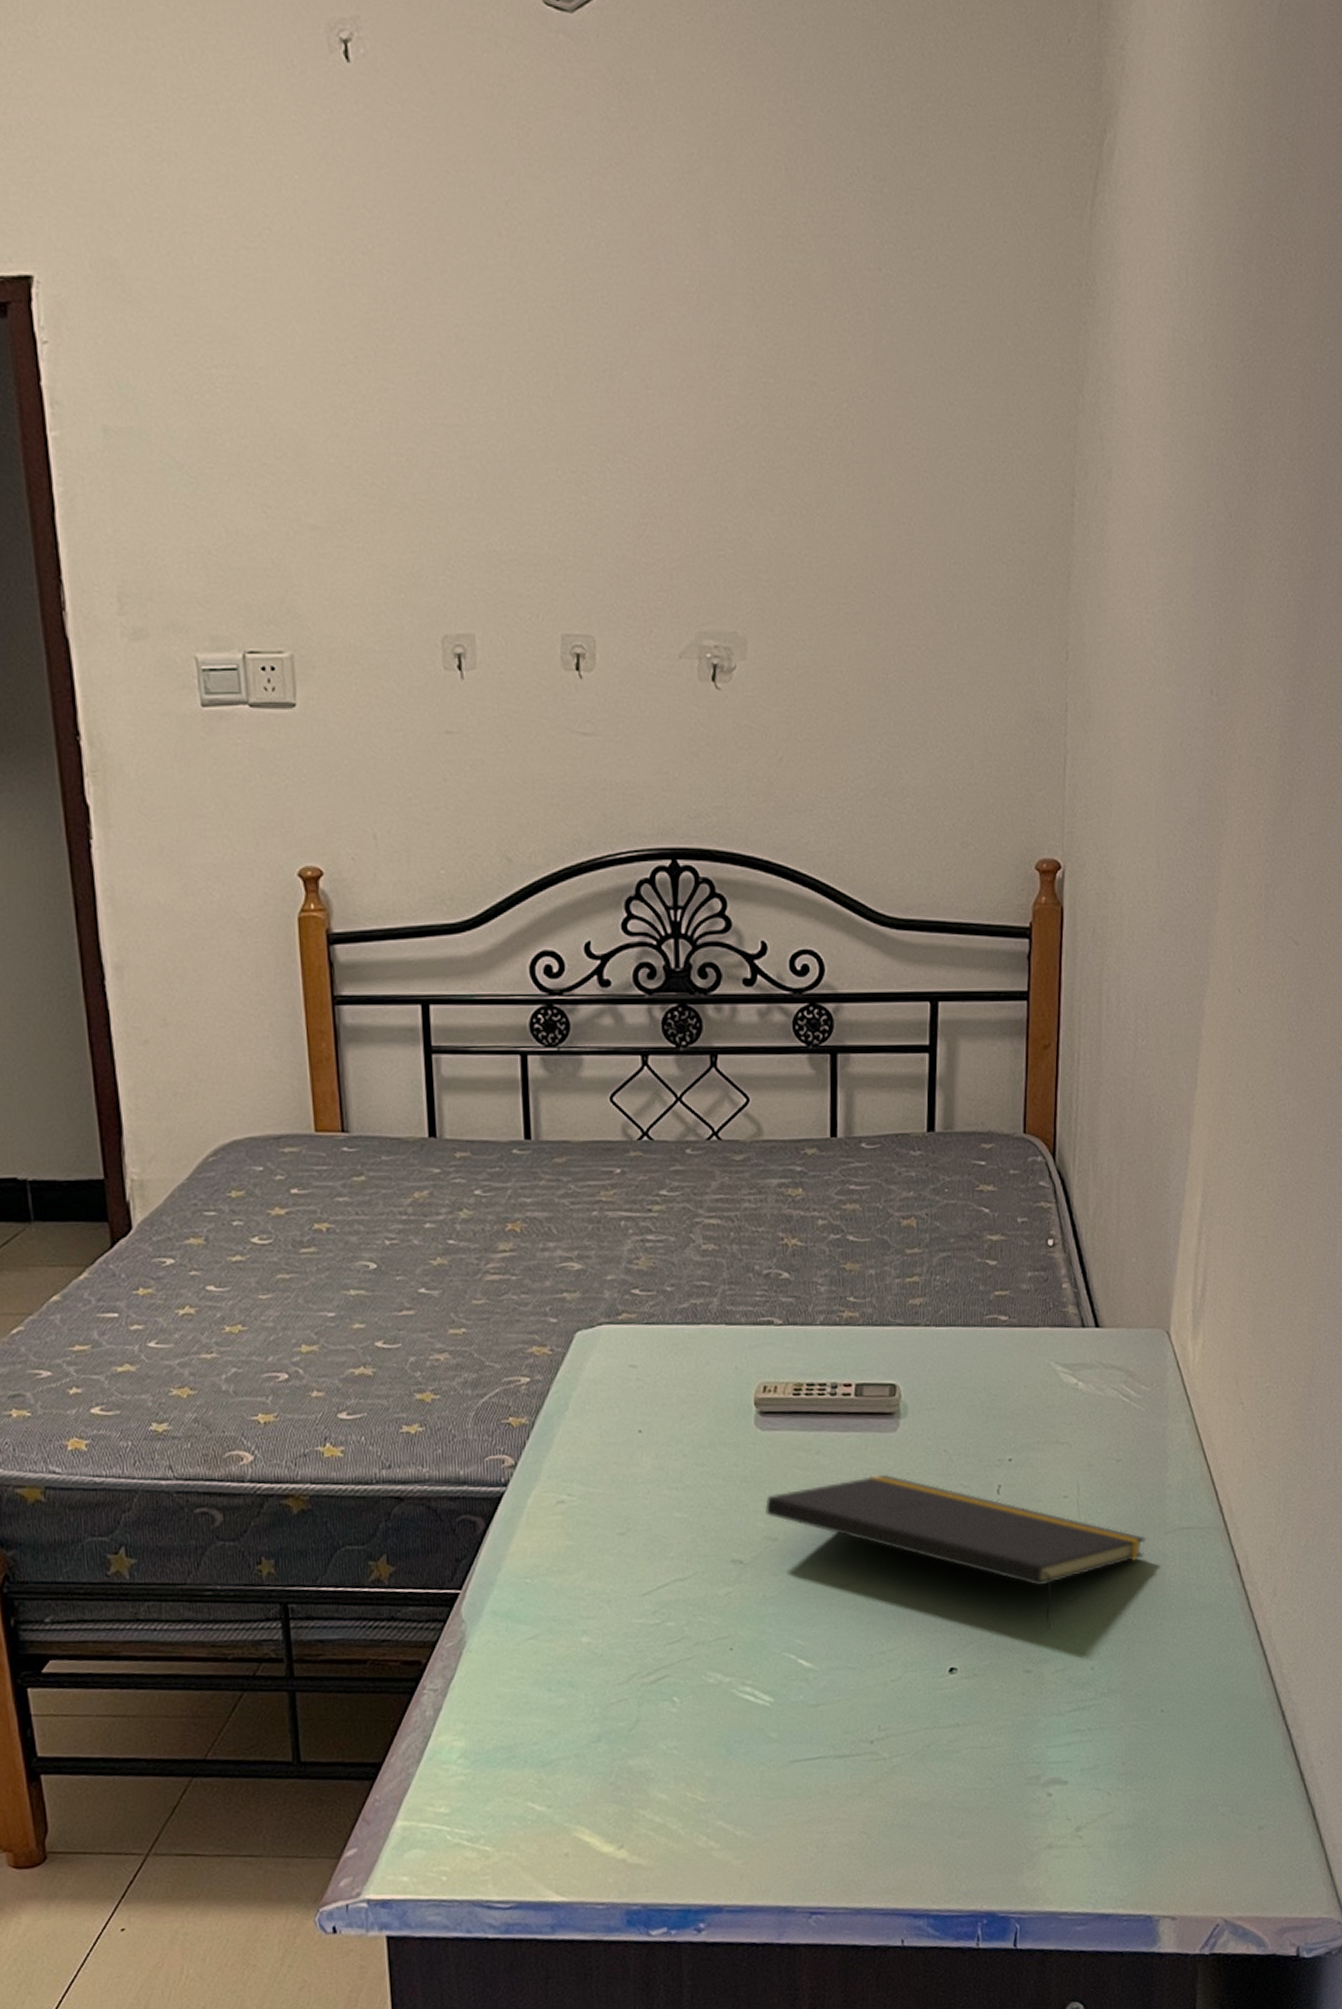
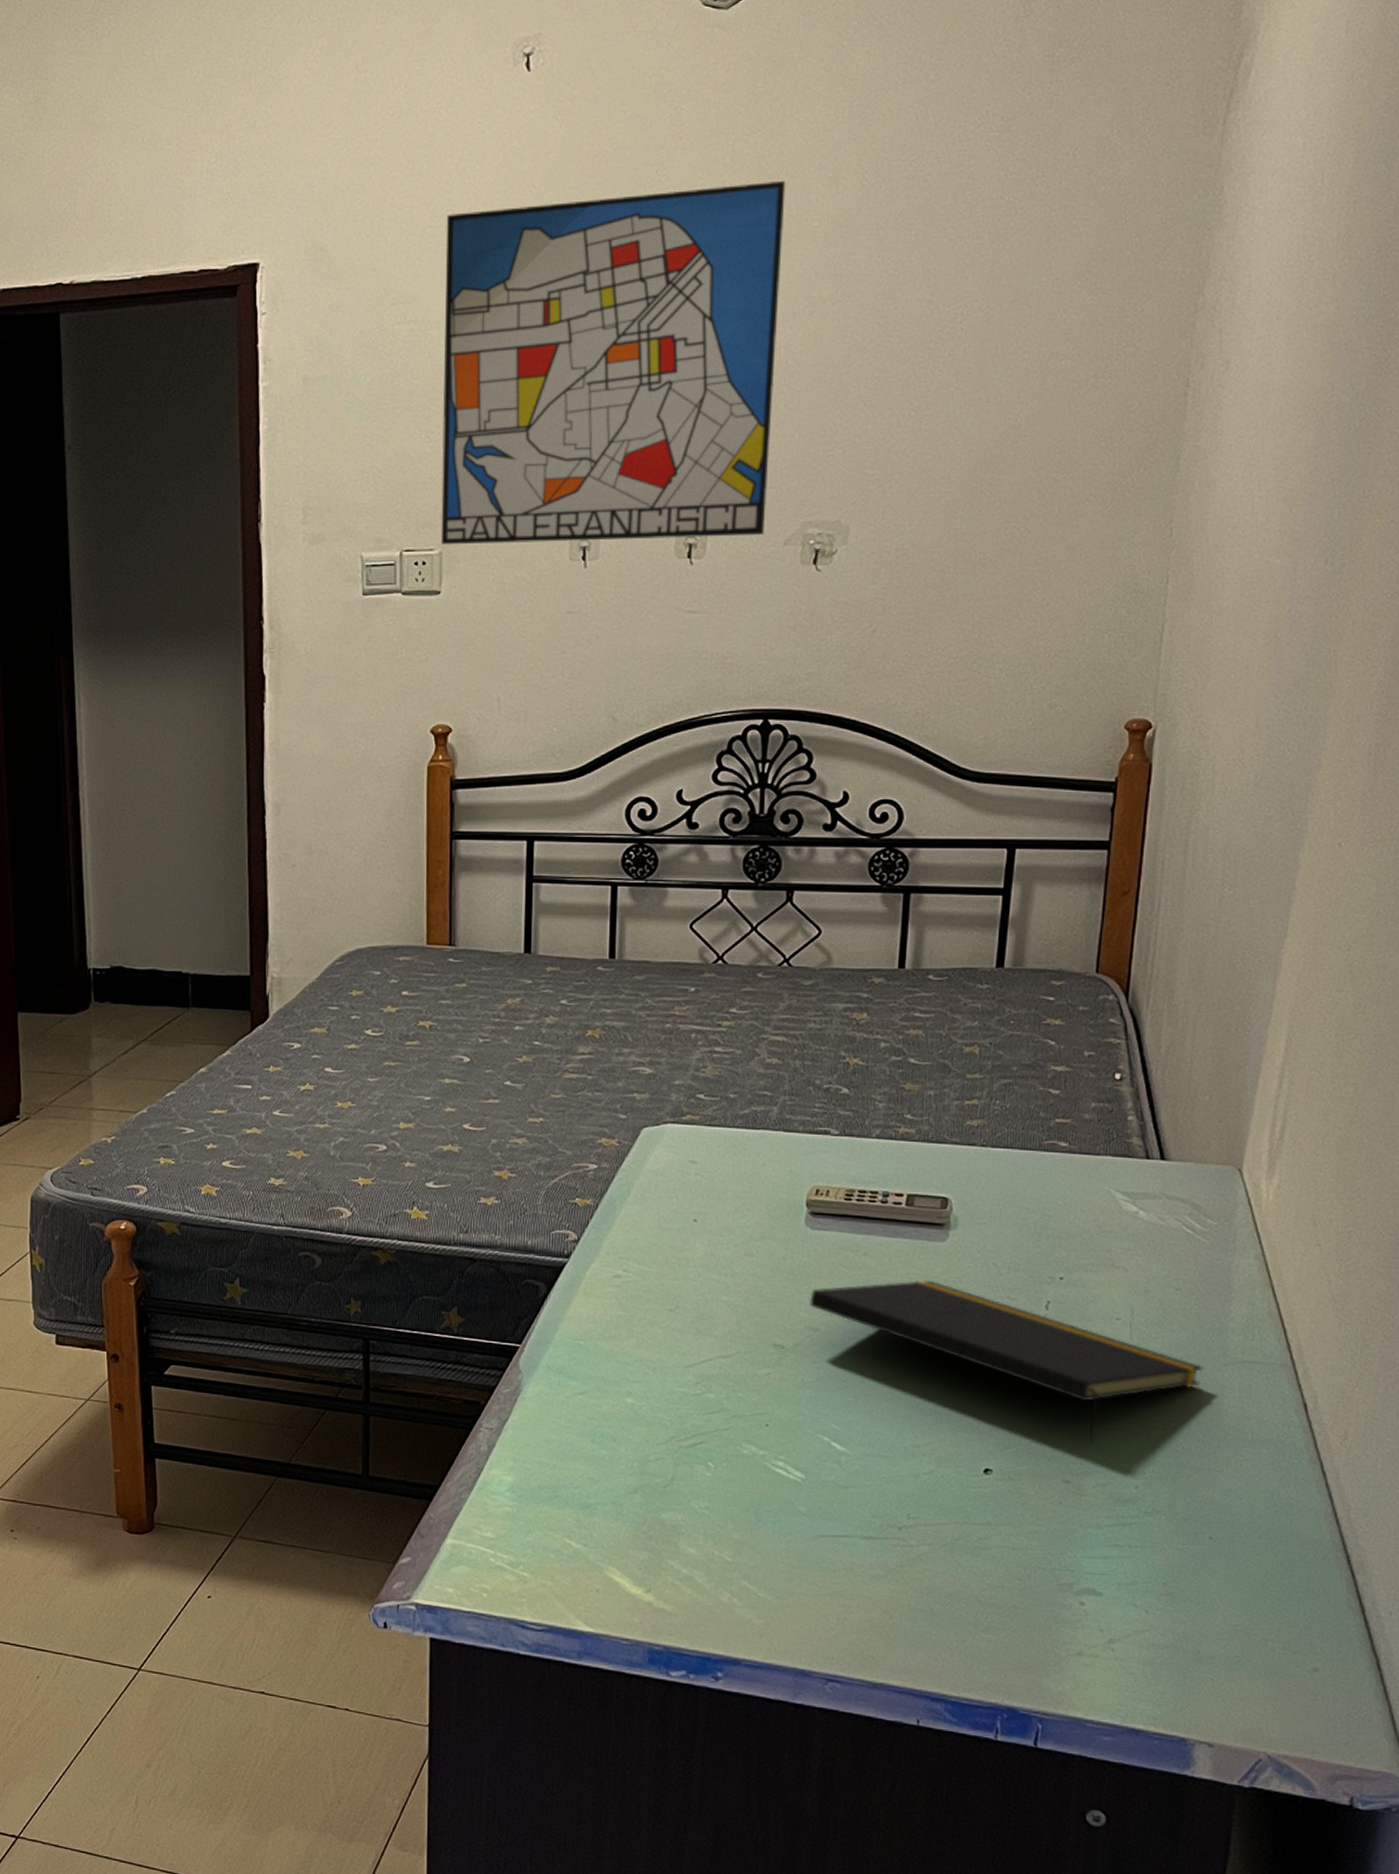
wall art: none [263,227,658,648] -> present [440,180,786,545]

